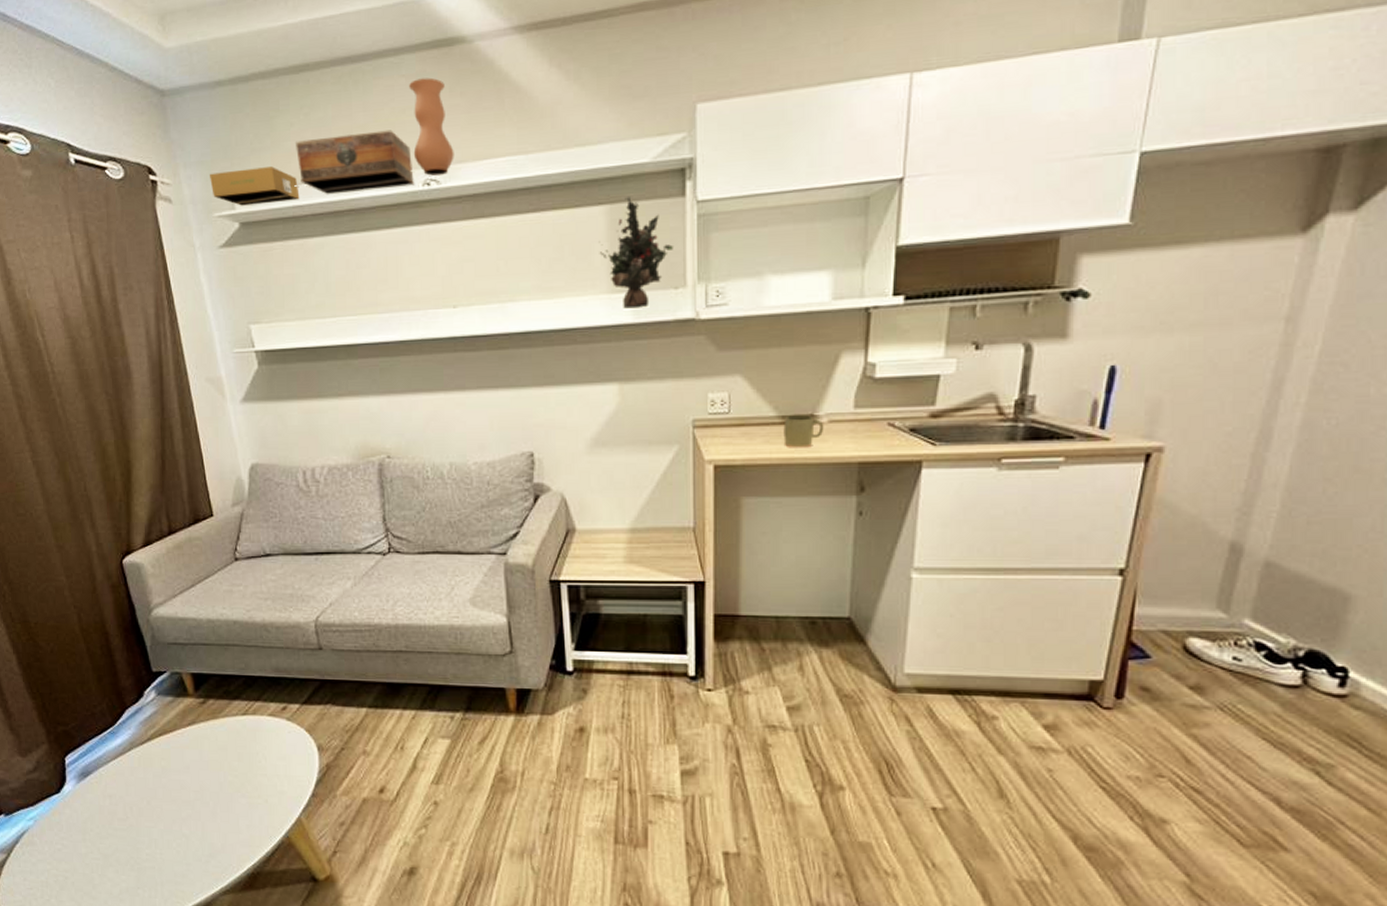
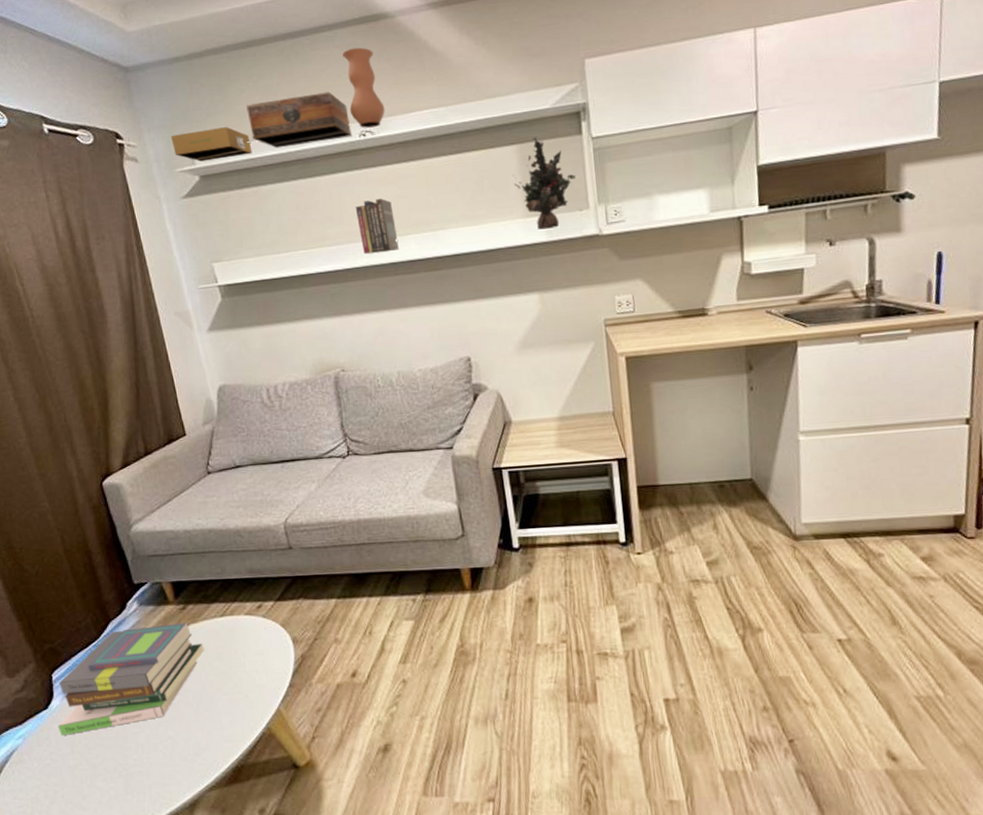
books: none [69,717,224,822] -> present [58,623,205,735]
books: none [413,260,460,326] -> present [355,198,399,255]
mug: present [783,415,824,448] -> none [680,309,714,338]

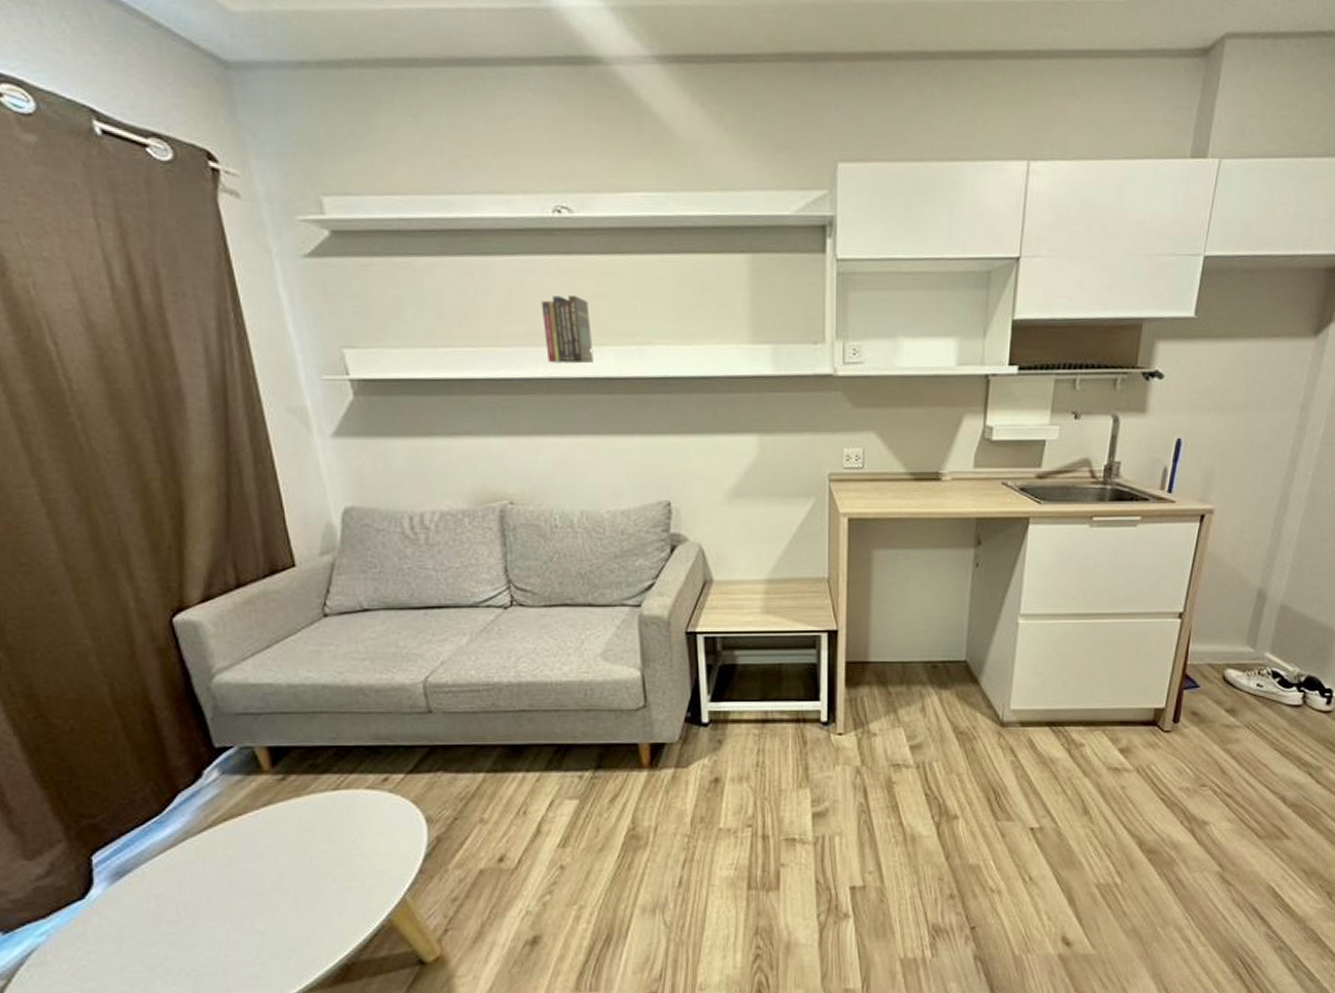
books: present [58,623,205,735] -> none [99,796,309,931]
box: present [170,127,252,162] -> none [289,168,407,213]
decorative box: present [245,91,353,149] -> none [400,145,544,211]
vase: present [343,47,385,129] -> none [538,95,588,205]
decorative plant: present [513,137,576,230] -> none [740,248,814,361]

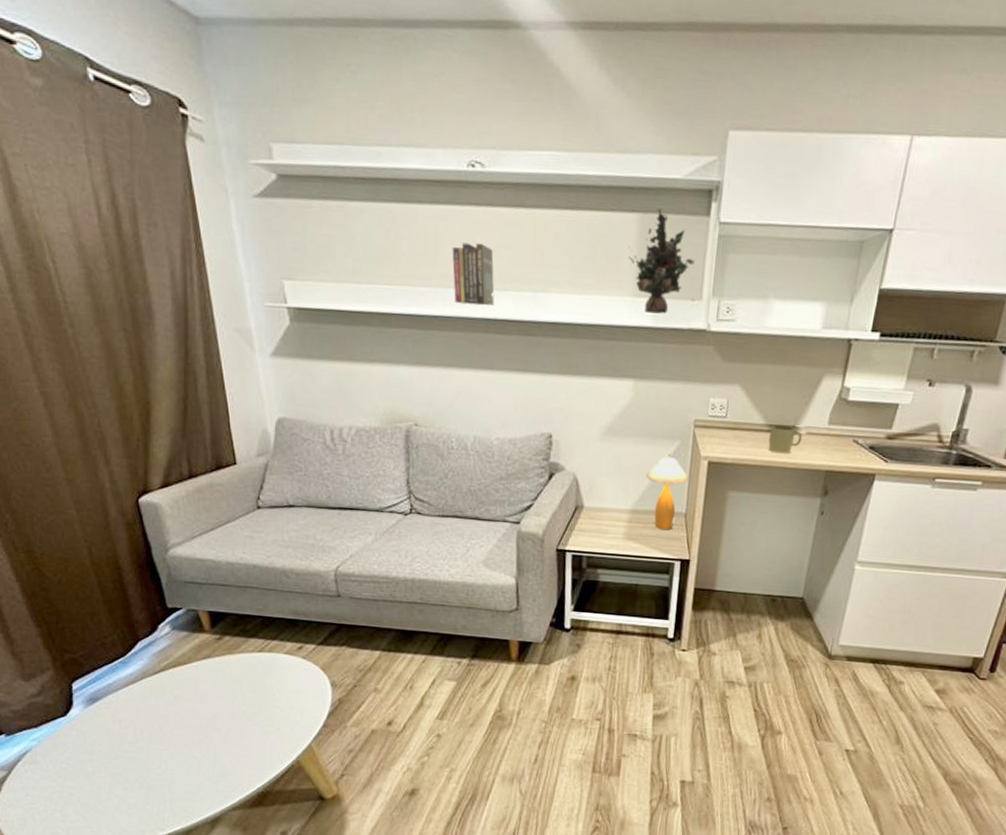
decorative plant: none [740,248,814,361] -> present [628,208,695,314]
table lamp: none [780,513,829,600] -> present [646,453,689,531]
mug: none [912,472,948,503] -> present [768,424,803,454]

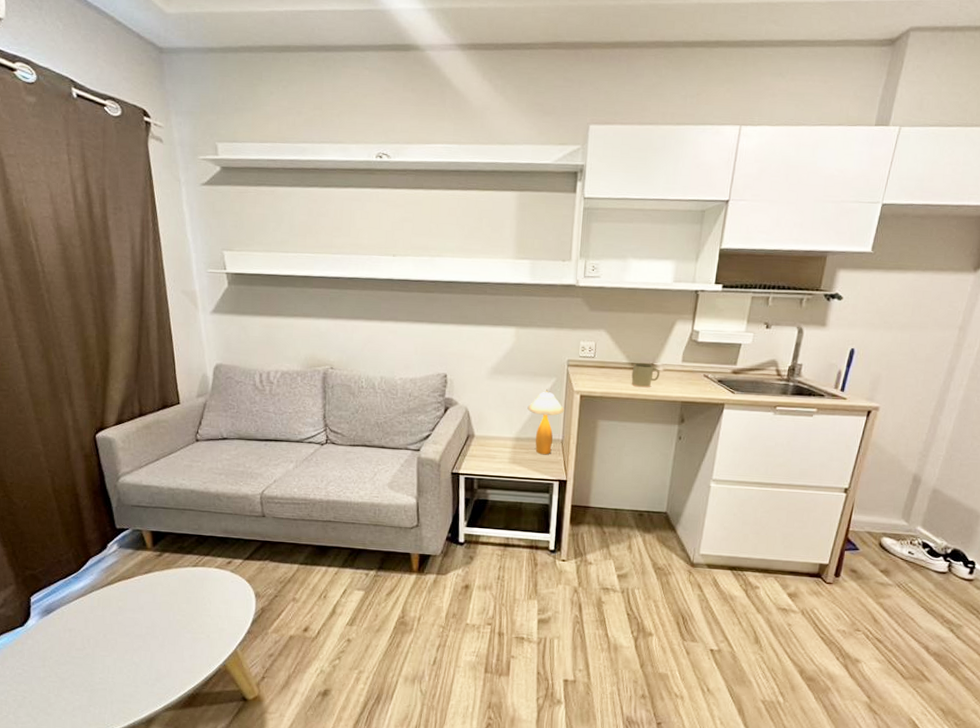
books: present [452,242,495,306] -> none [363,218,398,269]
decorative plant: present [628,208,695,314] -> none [509,188,565,273]

